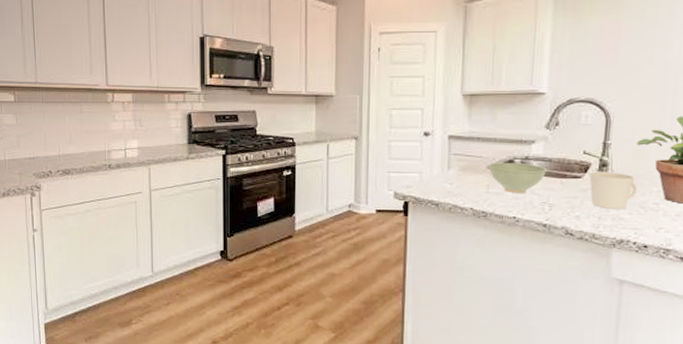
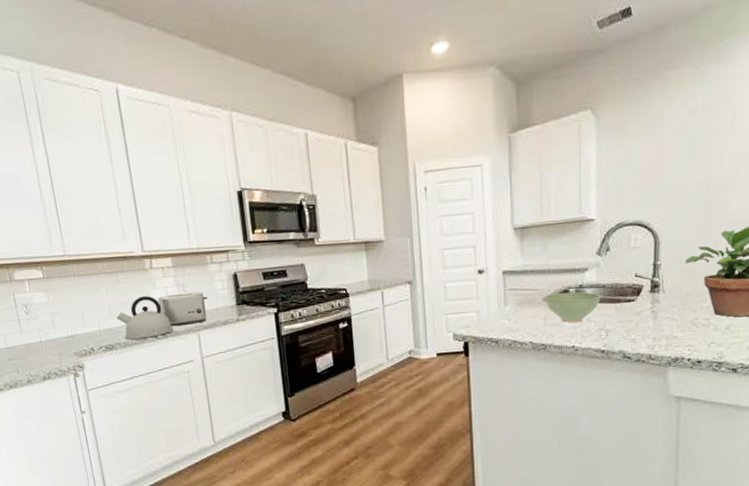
kettle: none [75,127,127,167] -> present [116,296,174,340]
toaster: none [116,127,162,159] -> present [158,291,208,327]
cup: present [589,171,638,210] -> none [642,292,689,330]

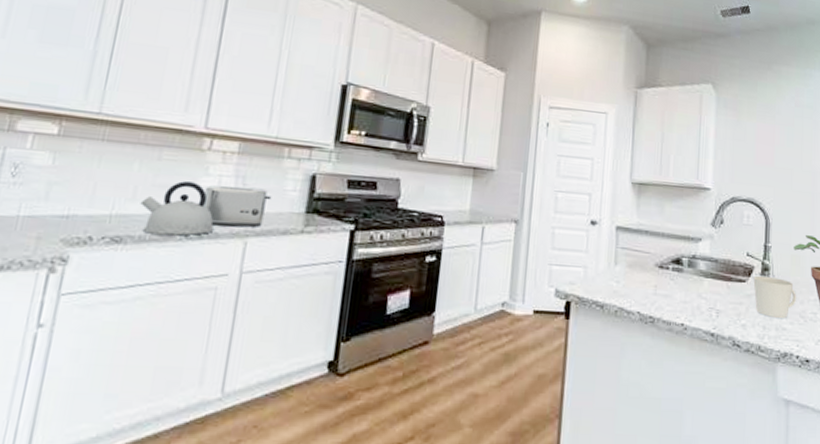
bowl: present [544,291,602,323] -> none [656,259,714,297]
cup: none [642,292,689,330] -> present [753,275,797,319]

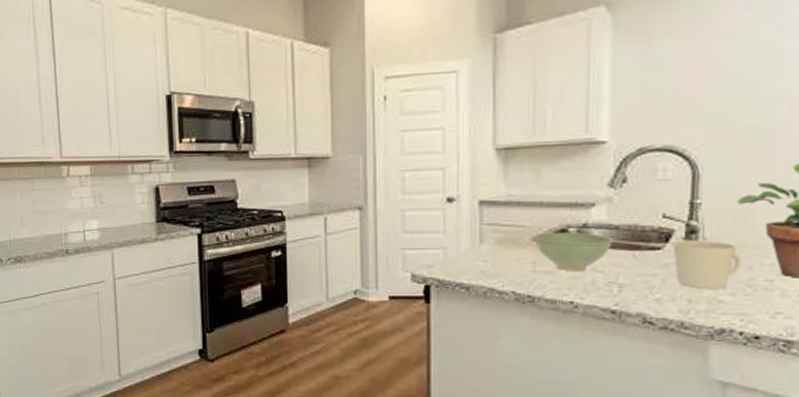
kettle: present [140,181,215,236] -> none [28,206,87,253]
toaster: present [202,185,272,229] -> none [72,205,126,242]
bowl: none [656,259,714,297] -> present [533,232,614,272]

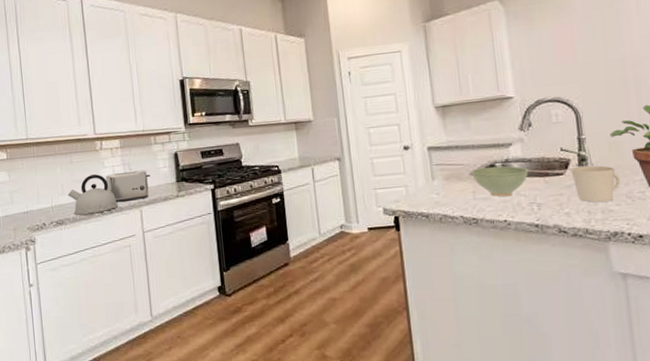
kettle: none [28,206,87,253] -> present [67,174,119,215]
toaster: none [72,205,126,242] -> present [106,170,151,203]

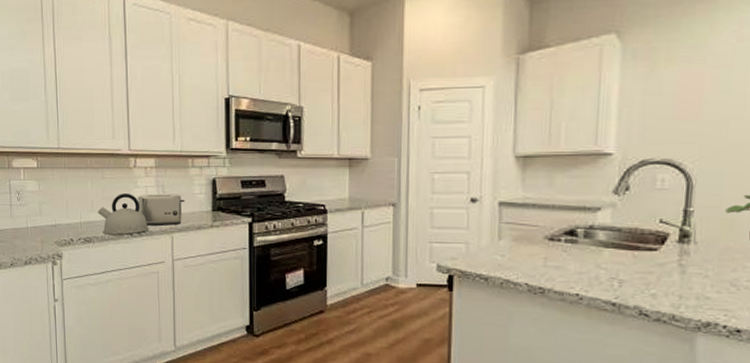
bowl: present [470,166,529,197] -> none [545,232,617,268]
cup: present [571,165,621,203] -> none [667,243,728,288]

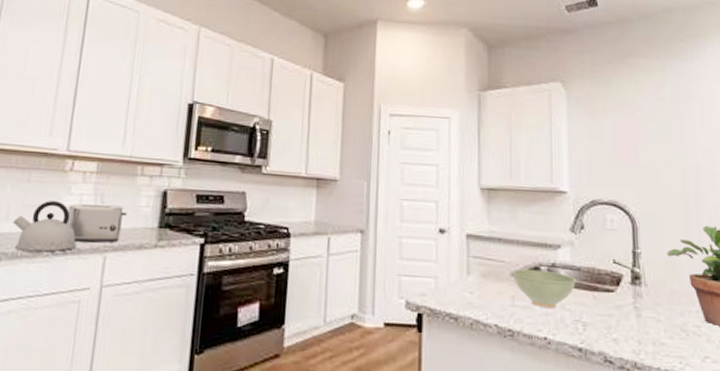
bowl: none [545,232,617,268] -> present [512,268,577,309]

